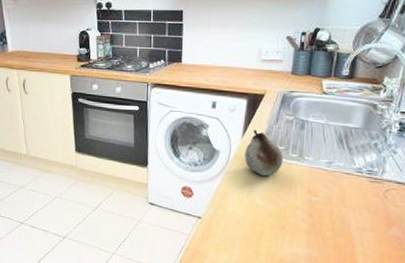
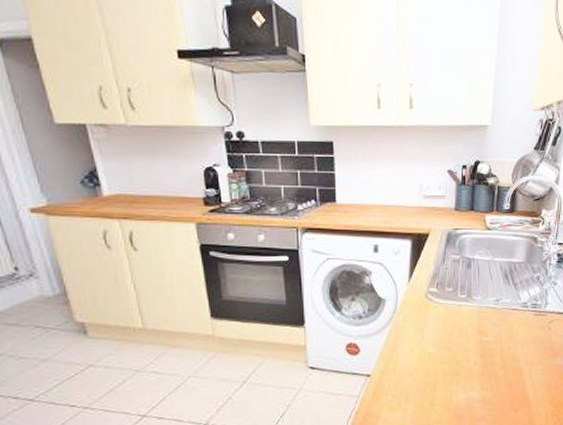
fruit: present [245,130,284,177] -> none [413,273,452,322]

